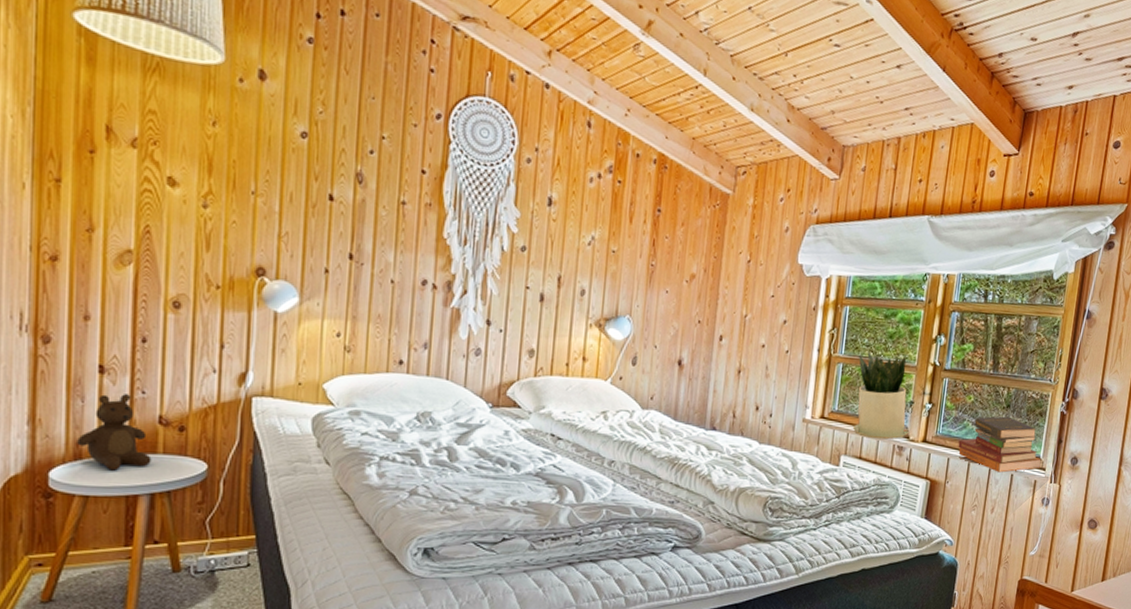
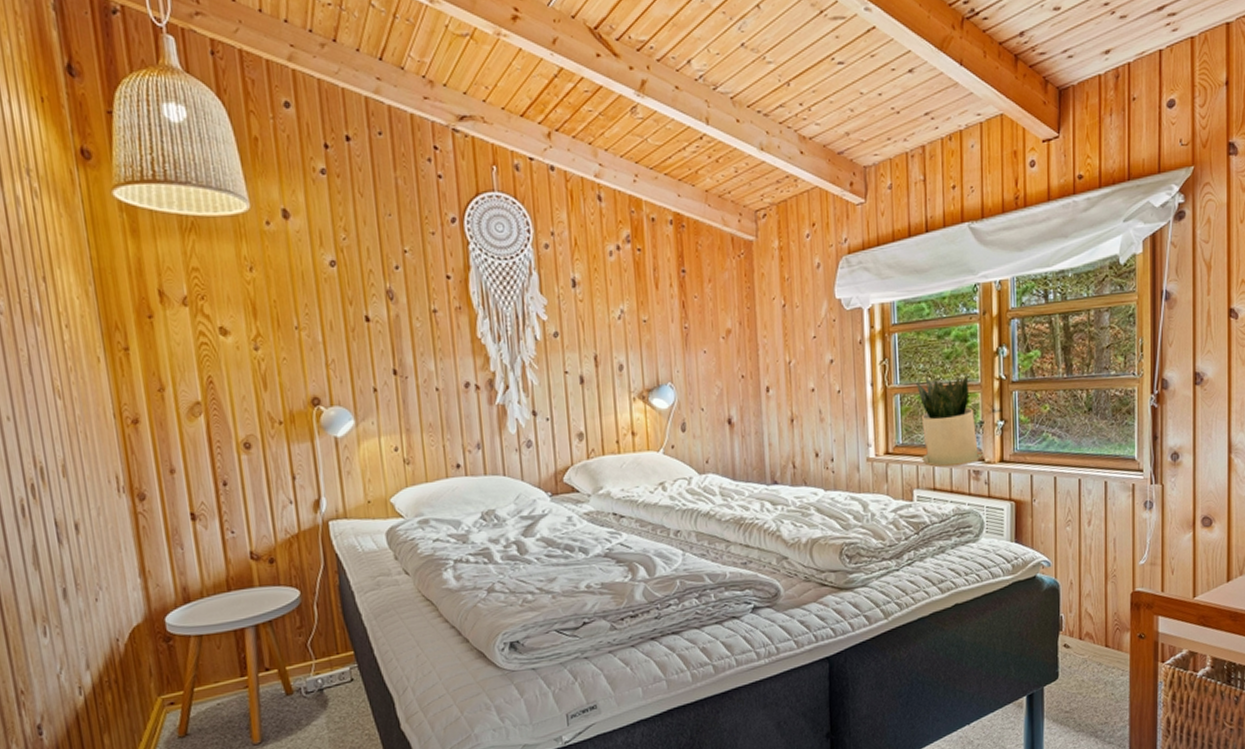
teddy bear: present [77,394,152,471] -> none [183,536,251,609]
books: present [958,416,1042,473] -> none [1040,420,1138,482]

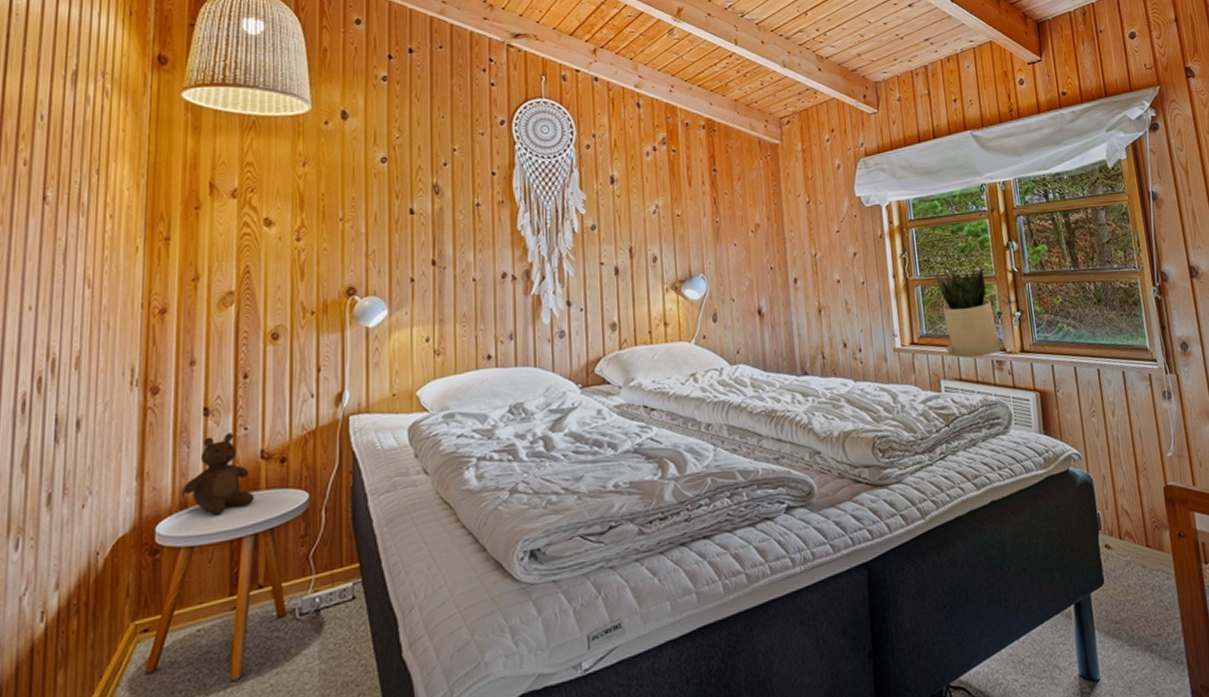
teddy bear: none [183,536,251,609] -> present [183,433,255,516]

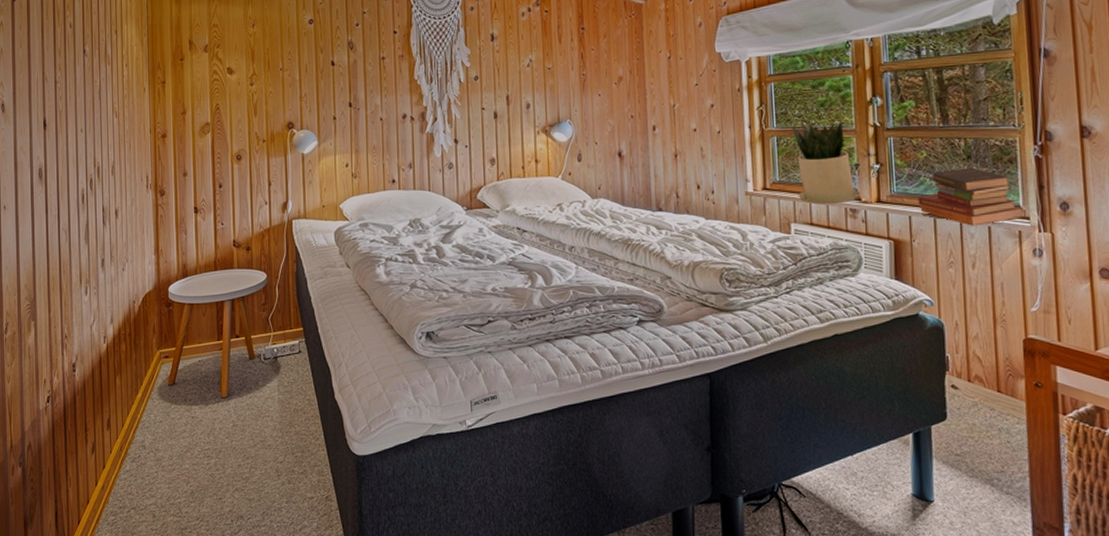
teddy bear: present [183,433,255,516] -> none [184,226,231,284]
books: none [1058,311,1152,372] -> present [918,167,1024,226]

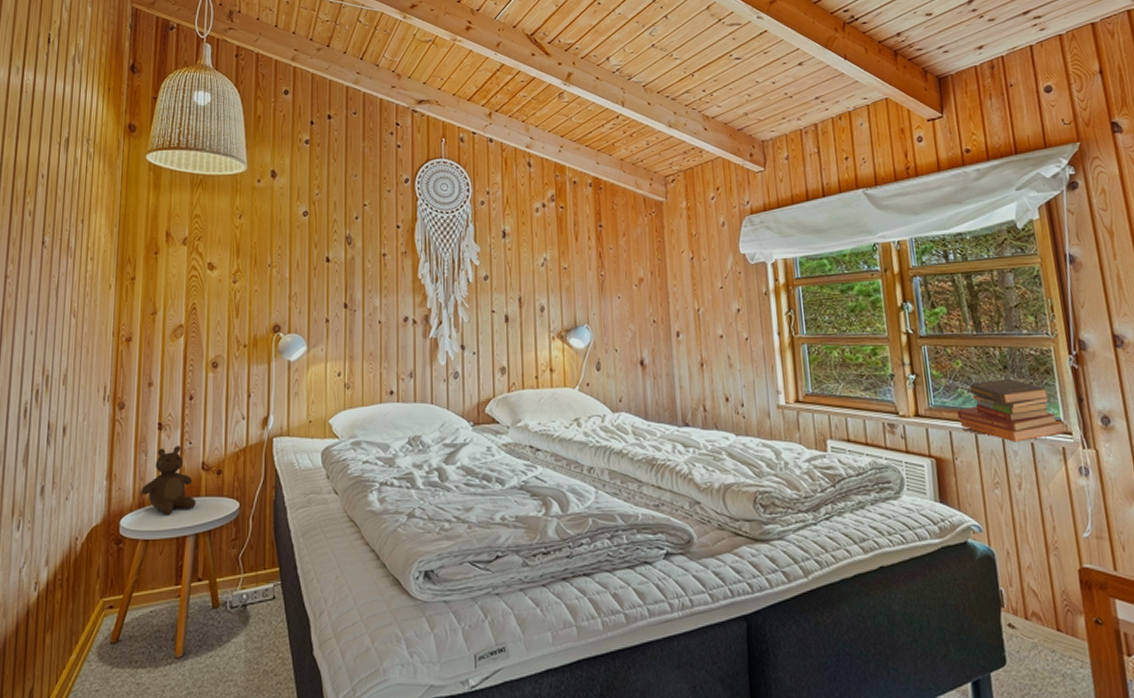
teddy bear: none [184,226,231,284] -> present [141,446,196,515]
planter: present [792,120,861,204] -> none [823,327,898,419]

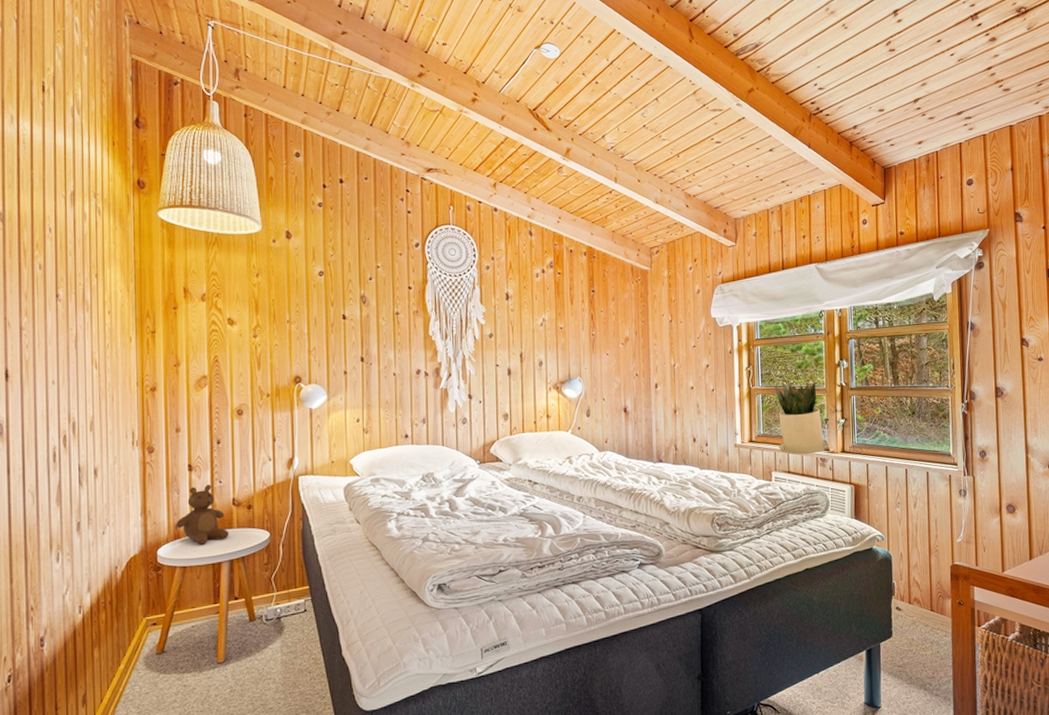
planter: none [823,327,898,419] -> present [775,380,829,455]
books: present [957,378,1067,442] -> none [874,422,953,472]

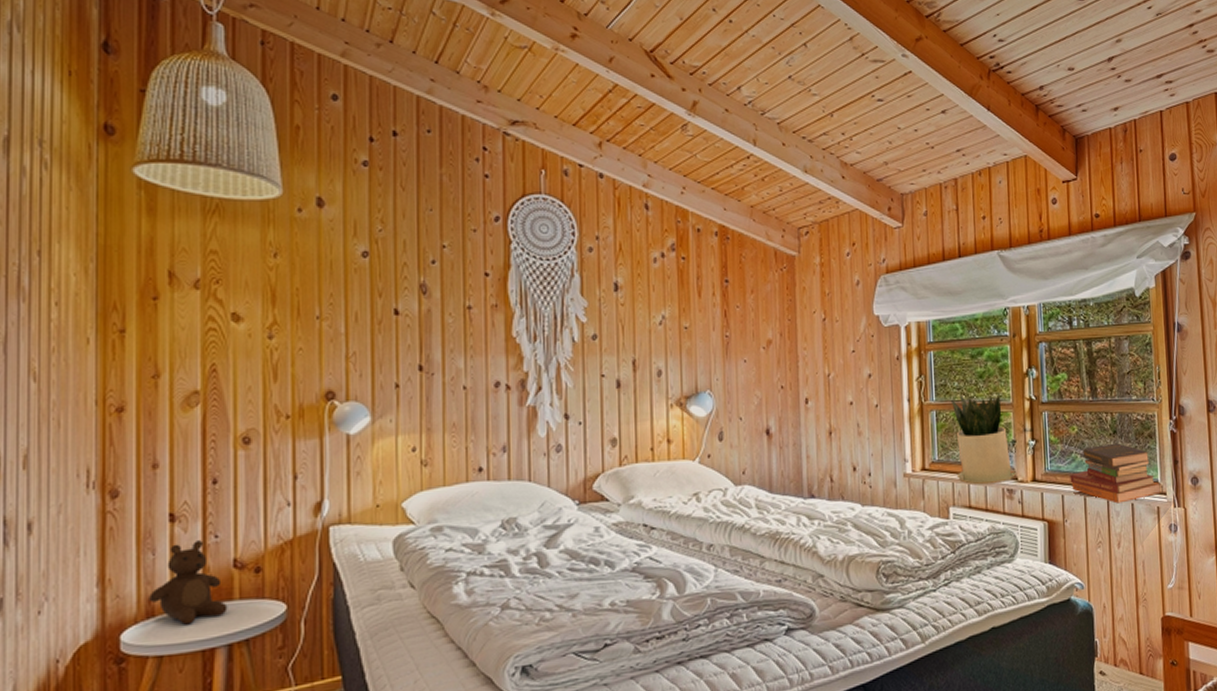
books: none [874,422,953,472] -> present [1070,443,1162,504]

